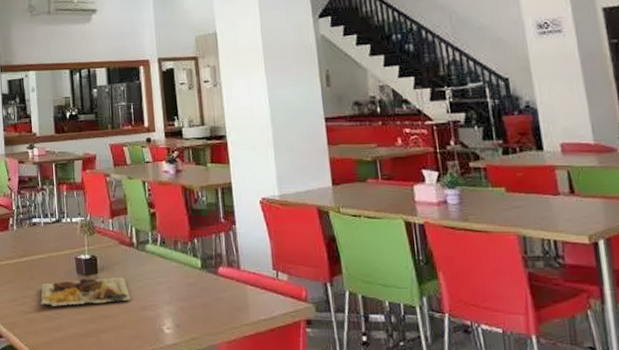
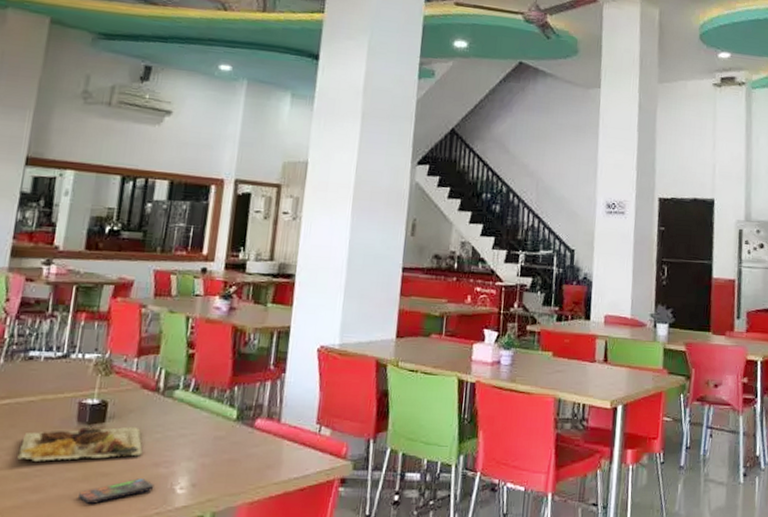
smartphone: none [90,320,146,341] -> present [78,478,154,504]

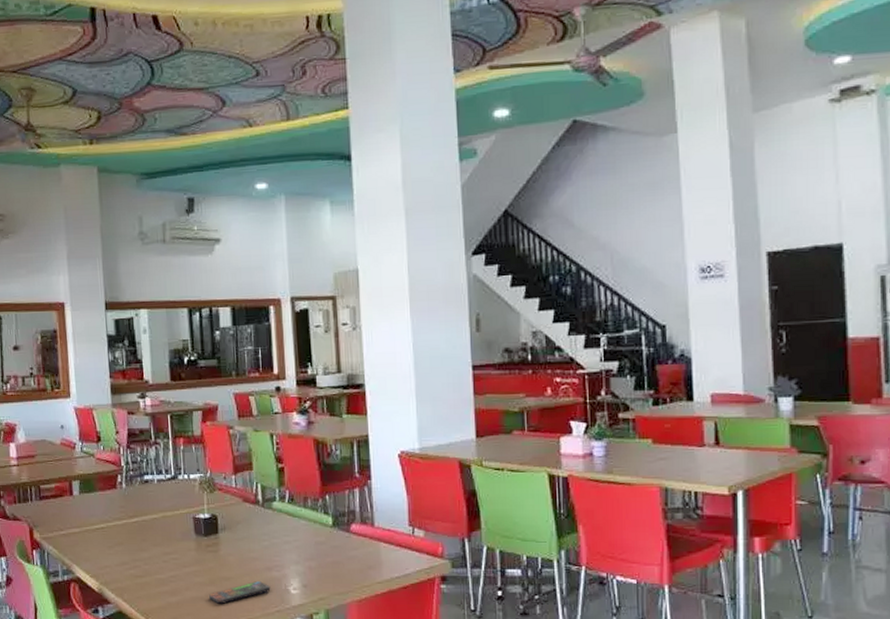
food plate: present [17,426,143,461] -> none [153,536,255,569]

